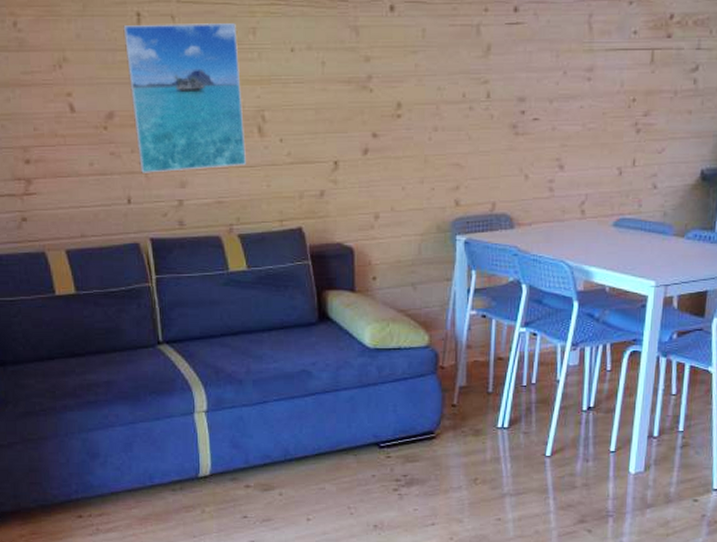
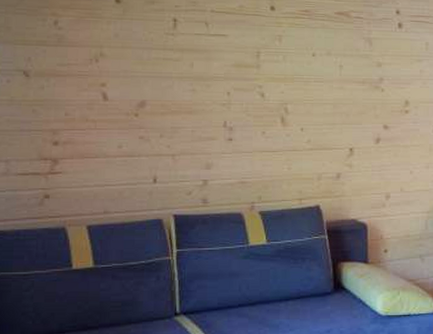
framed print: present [123,23,246,173] -> none [160,28,269,156]

